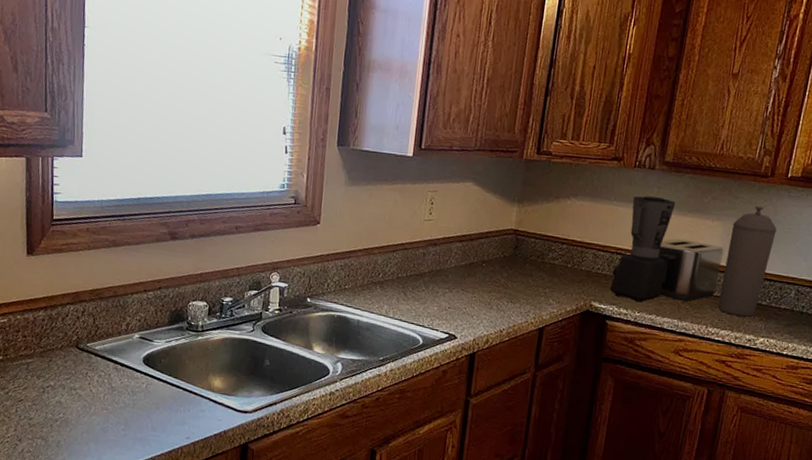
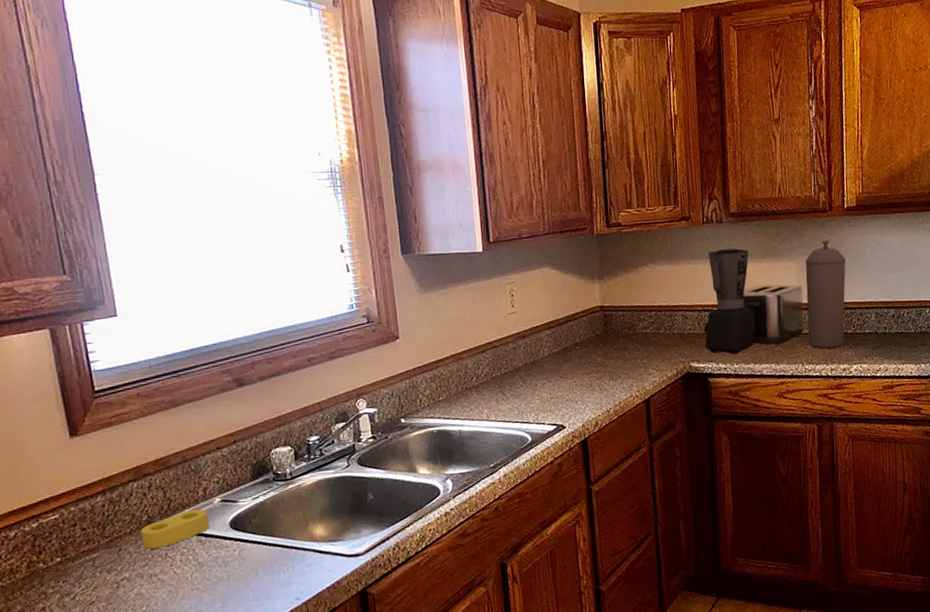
sponge: none [69,340,127,367] -> present [141,509,209,549]

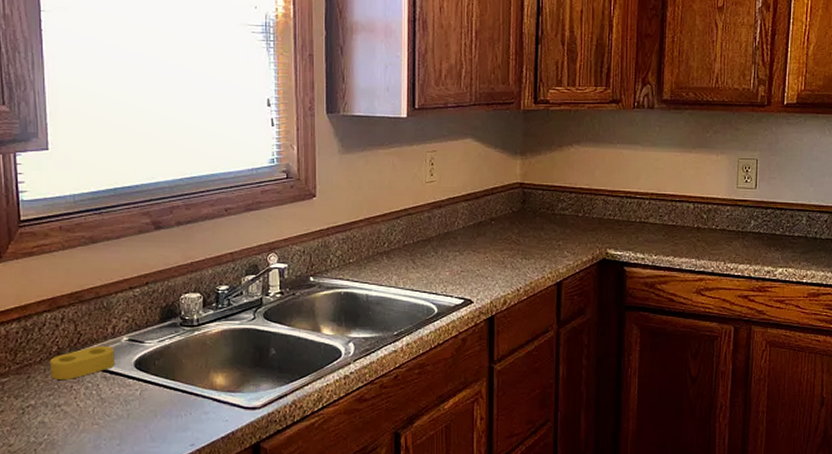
blender: present [703,248,754,354] -> none [623,136,679,245]
toaster: present [742,284,804,345] -> none [667,176,732,239]
canister: present [805,239,846,349] -> none [733,135,780,248]

